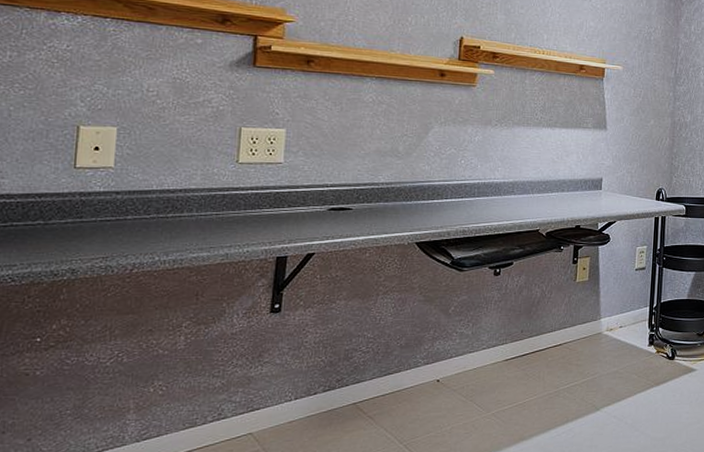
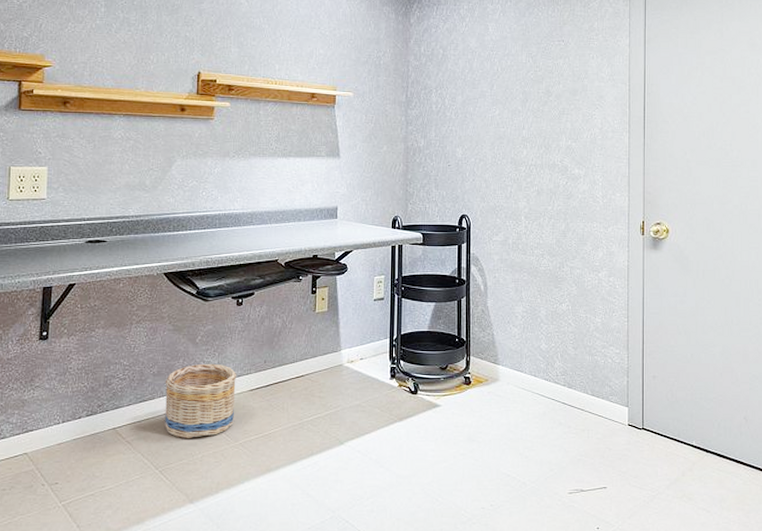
basket: none [411,334,492,411] -> present [165,363,237,438]

